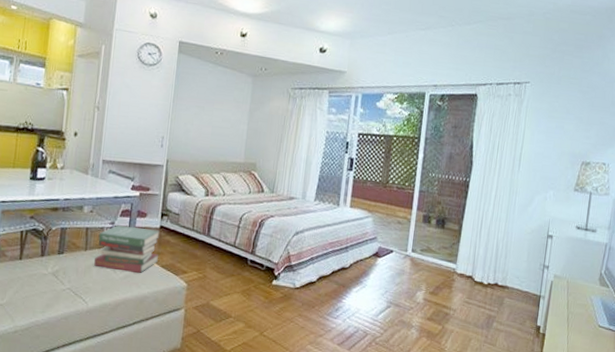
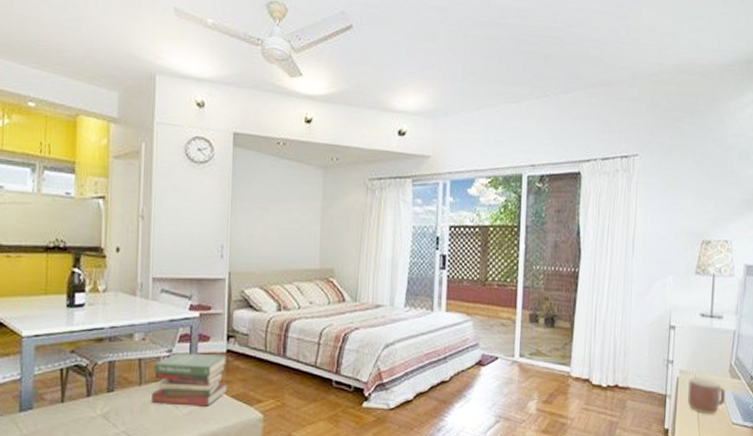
mug: none [559,282,595,316] -> present [687,378,726,414]

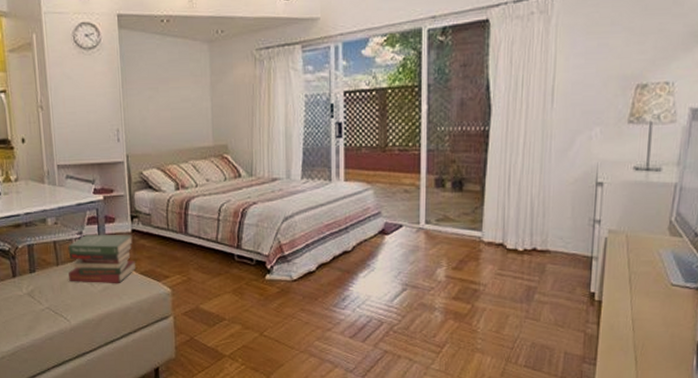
mug: present [687,378,726,414] -> none [617,237,664,275]

